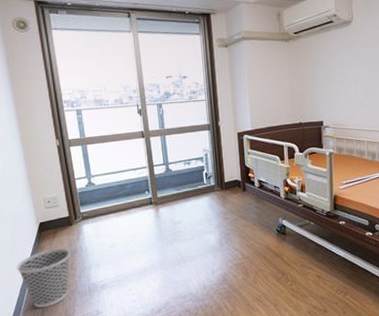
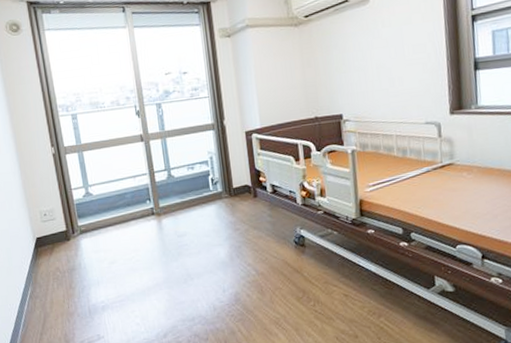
wastebasket: present [16,248,70,309] -> none [13,265,69,332]

